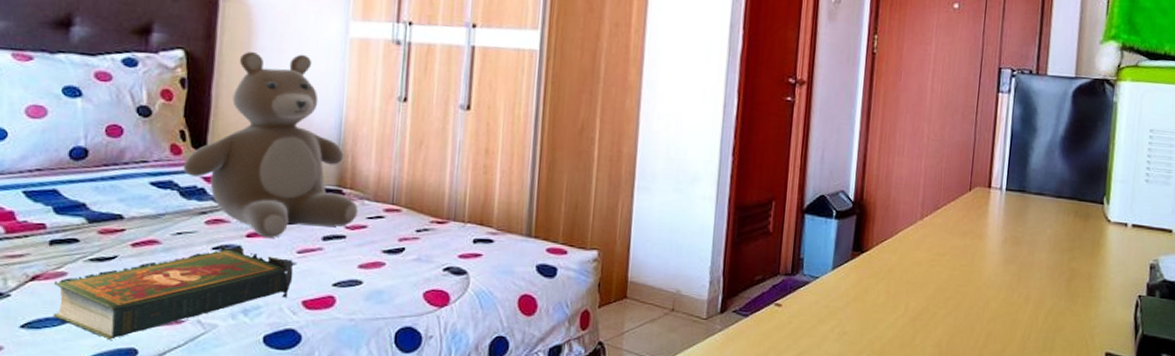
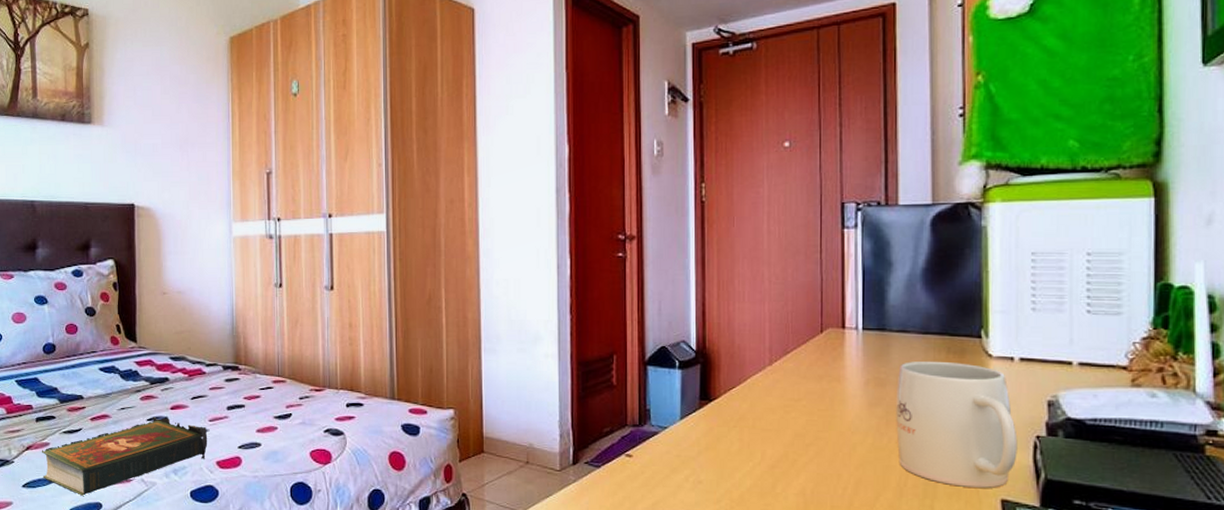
bear: present [183,51,359,238] -> none [121,254,253,409]
mug: none [1025,222,1124,342] -> present [895,360,1018,488]

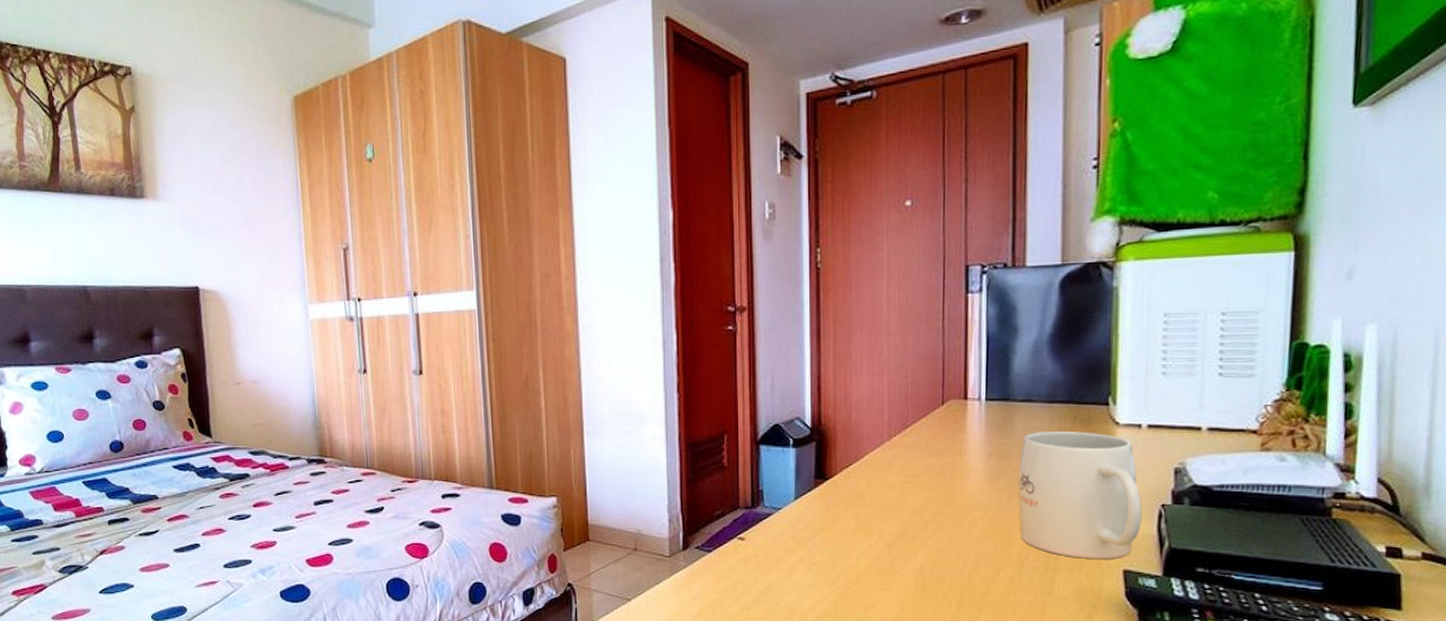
book: present [41,416,208,497] -> none [116,514,296,601]

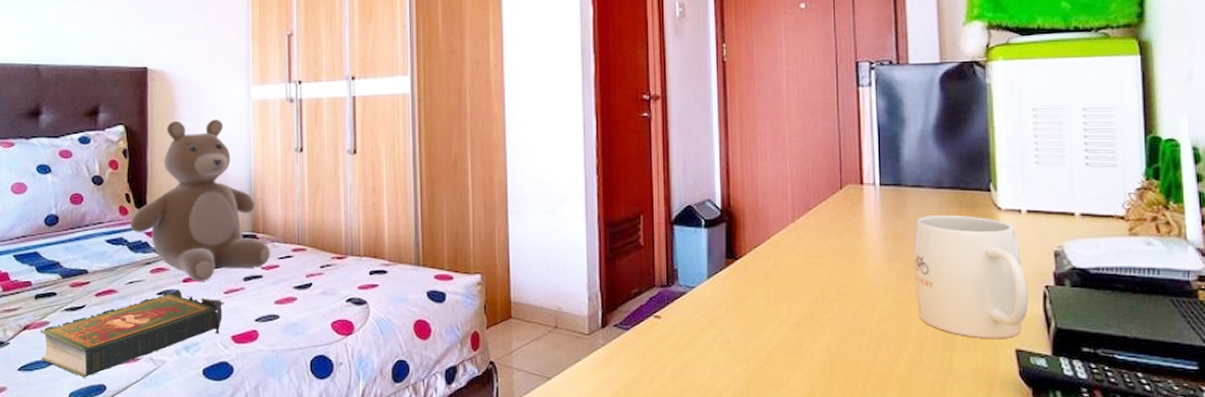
book: none [116,514,296,601] -> present [40,290,222,379]
bear: none [195,340,340,506] -> present [130,119,271,281]

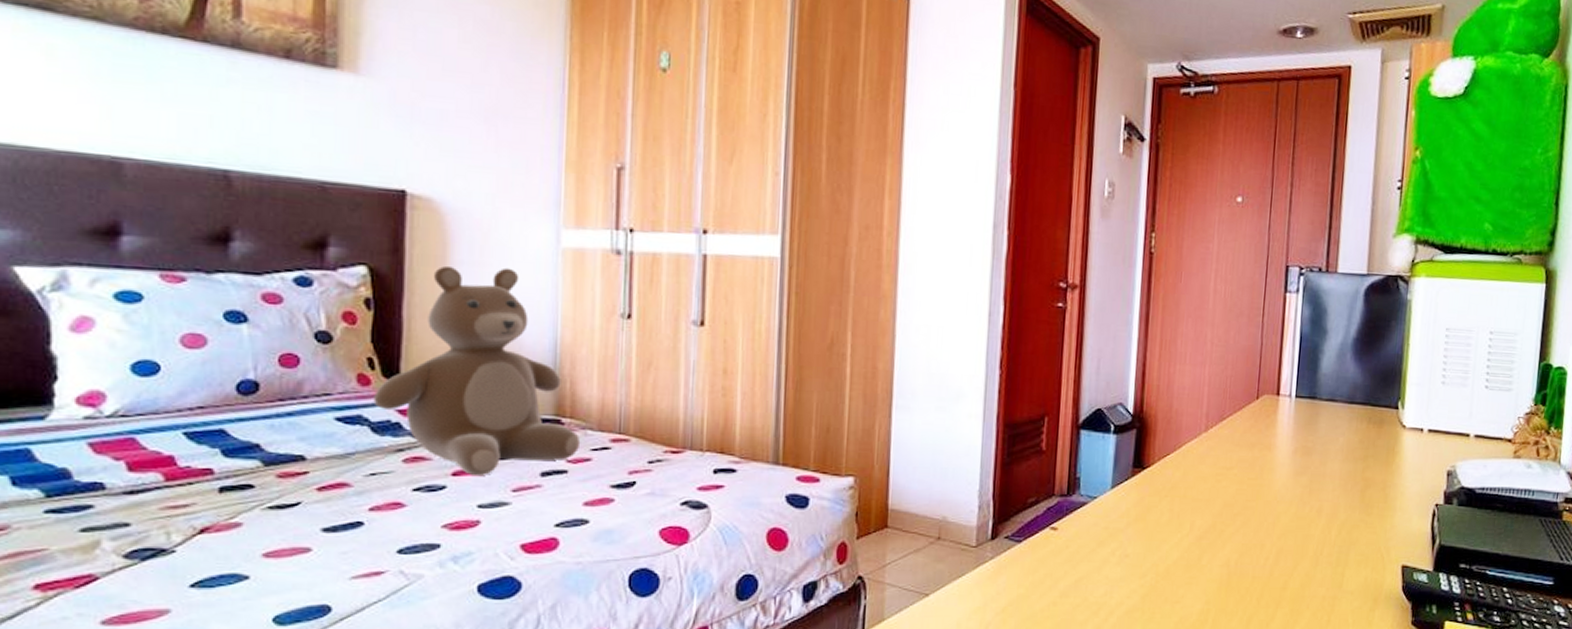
book: present [40,290,222,379] -> none [226,485,509,598]
mug: present [912,214,1029,338] -> none [1317,430,1420,554]

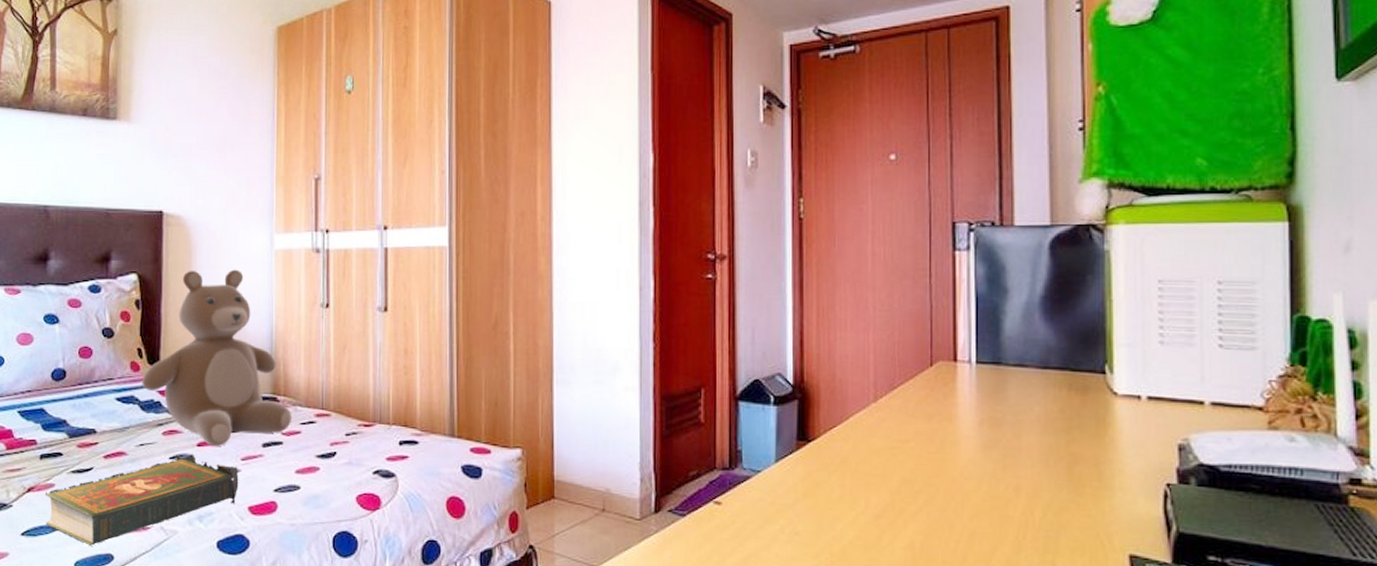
book: none [226,485,509,598] -> present [44,454,239,547]

